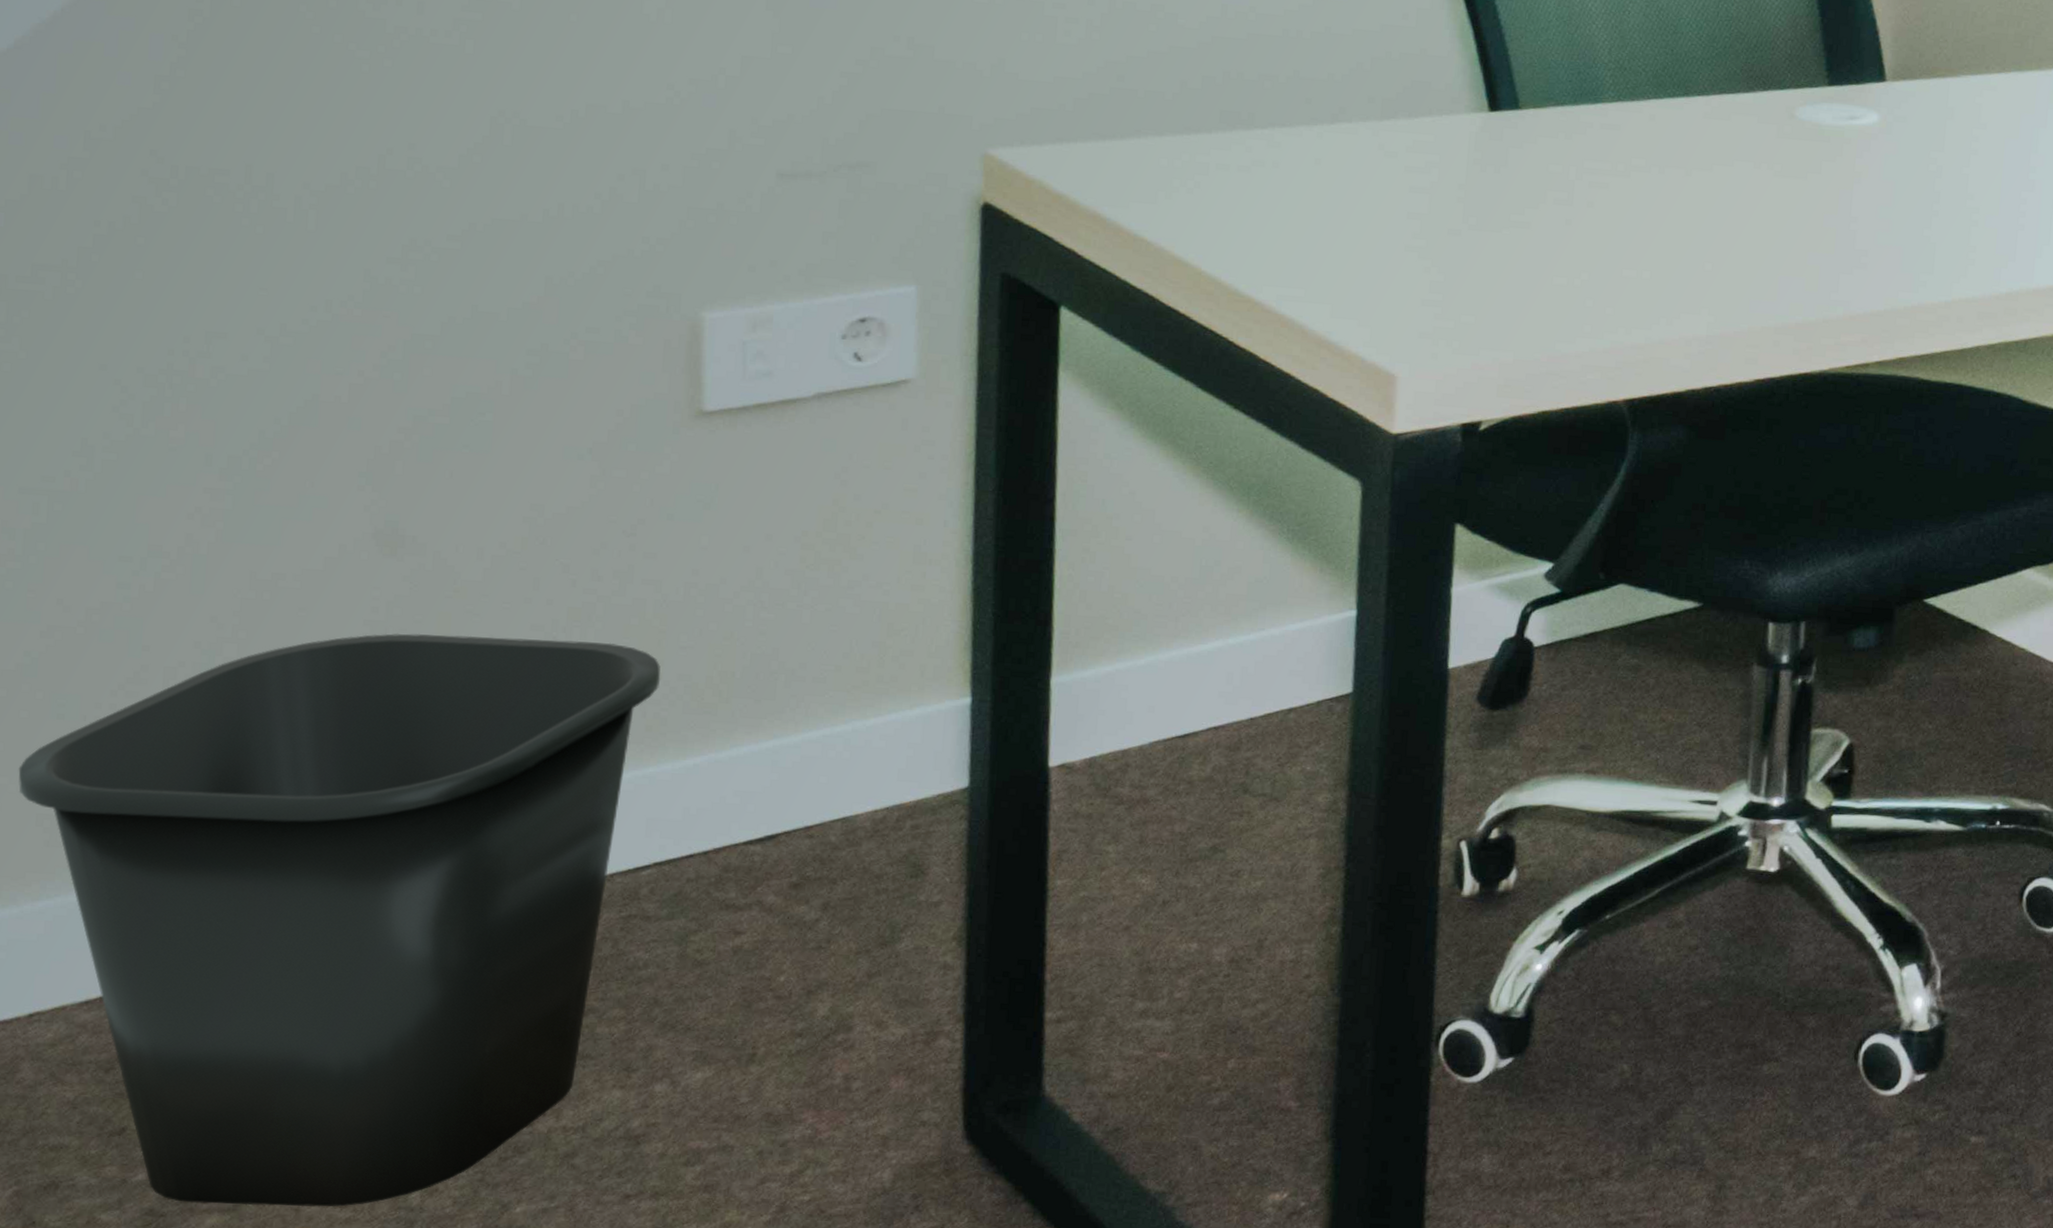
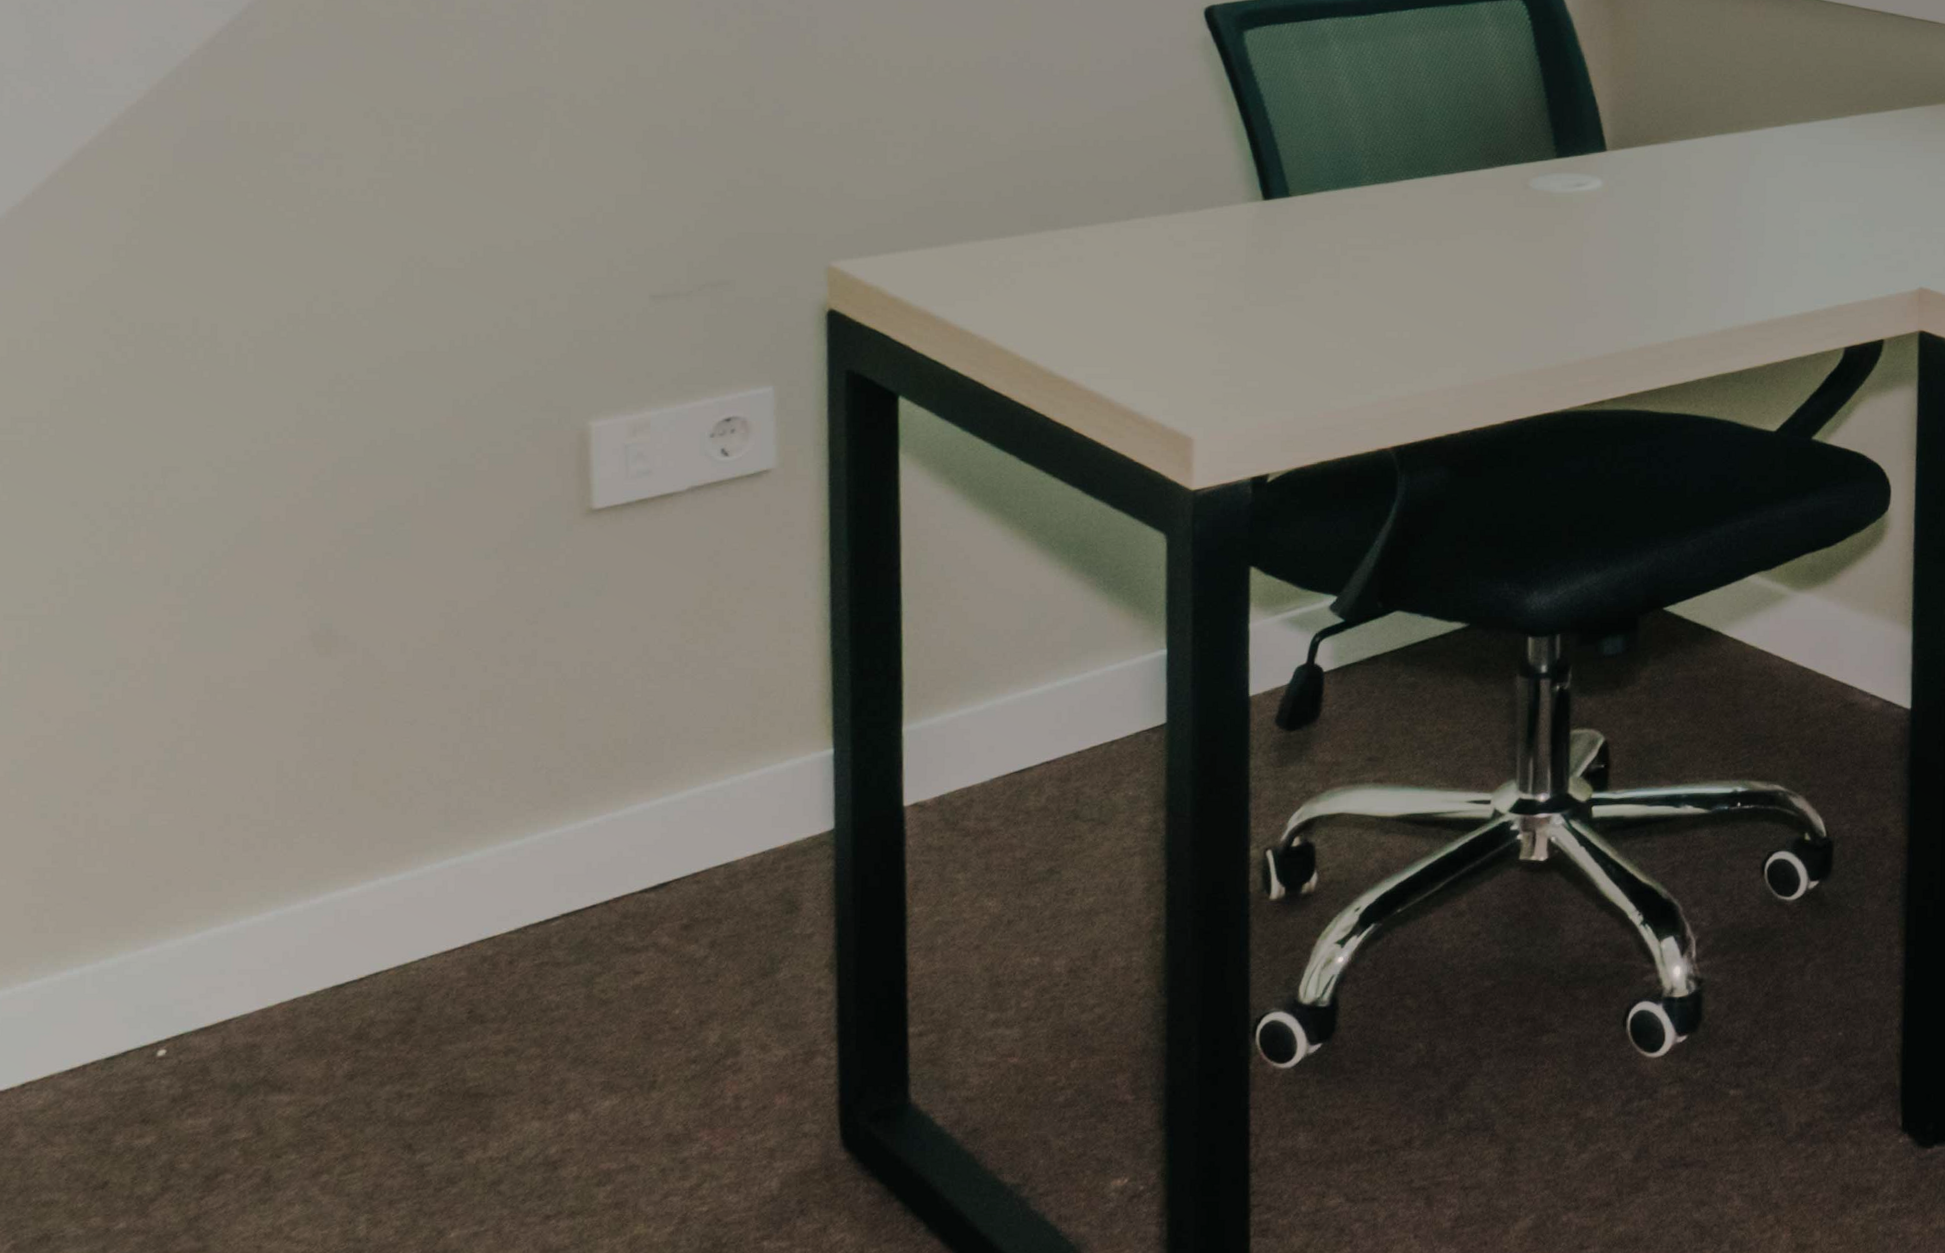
waste bin: present [18,633,661,1208] -> none [8,719,563,1246]

